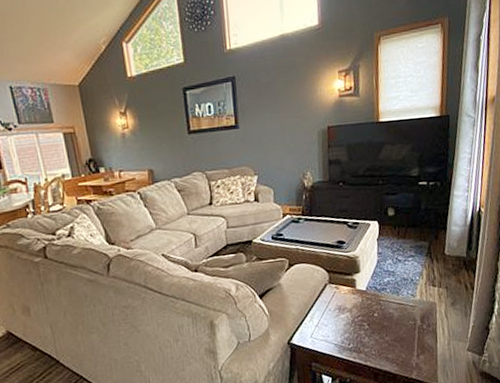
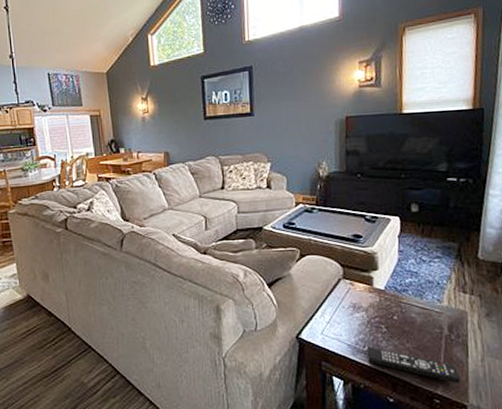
remote control: none [351,343,431,367] -> present [366,346,461,383]

